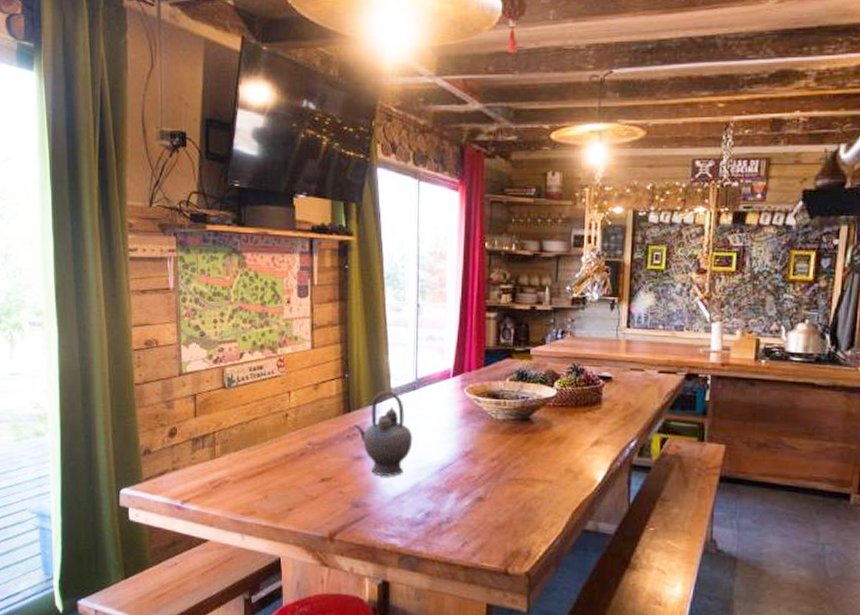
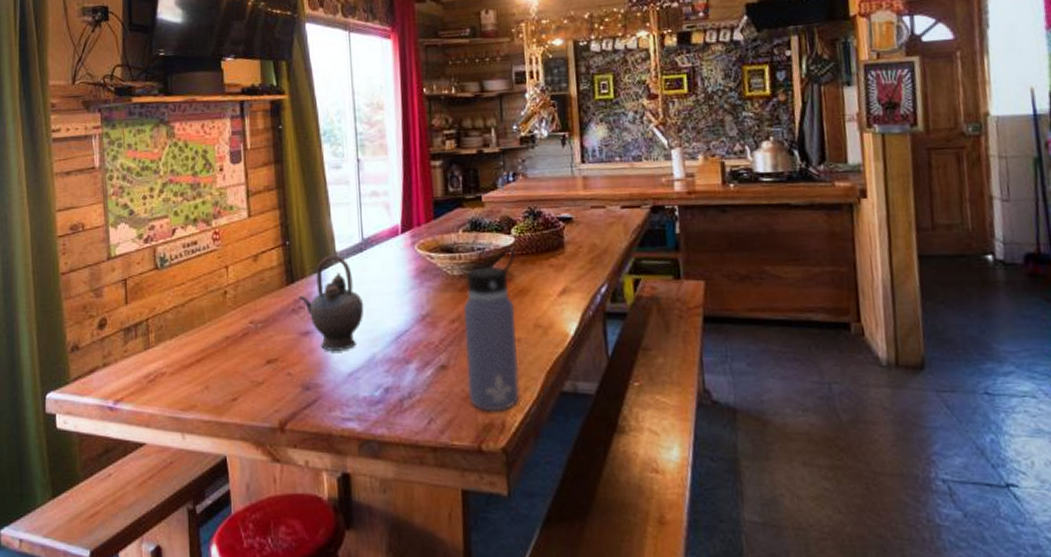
water bottle: none [501,399,557,542] -> present [463,248,520,412]

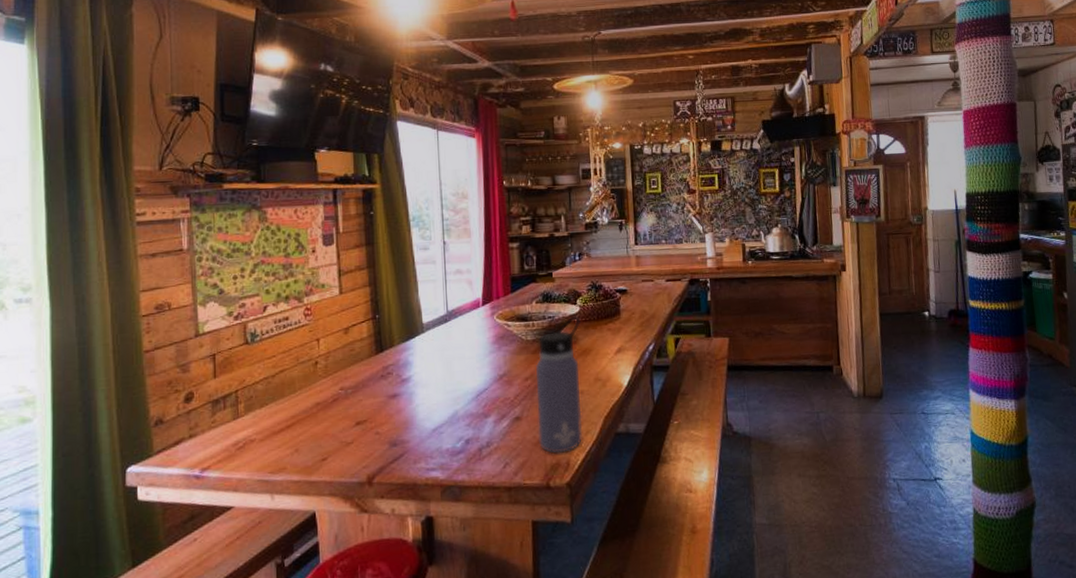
teapot: present [298,255,364,351] -> none [386,326,448,411]

